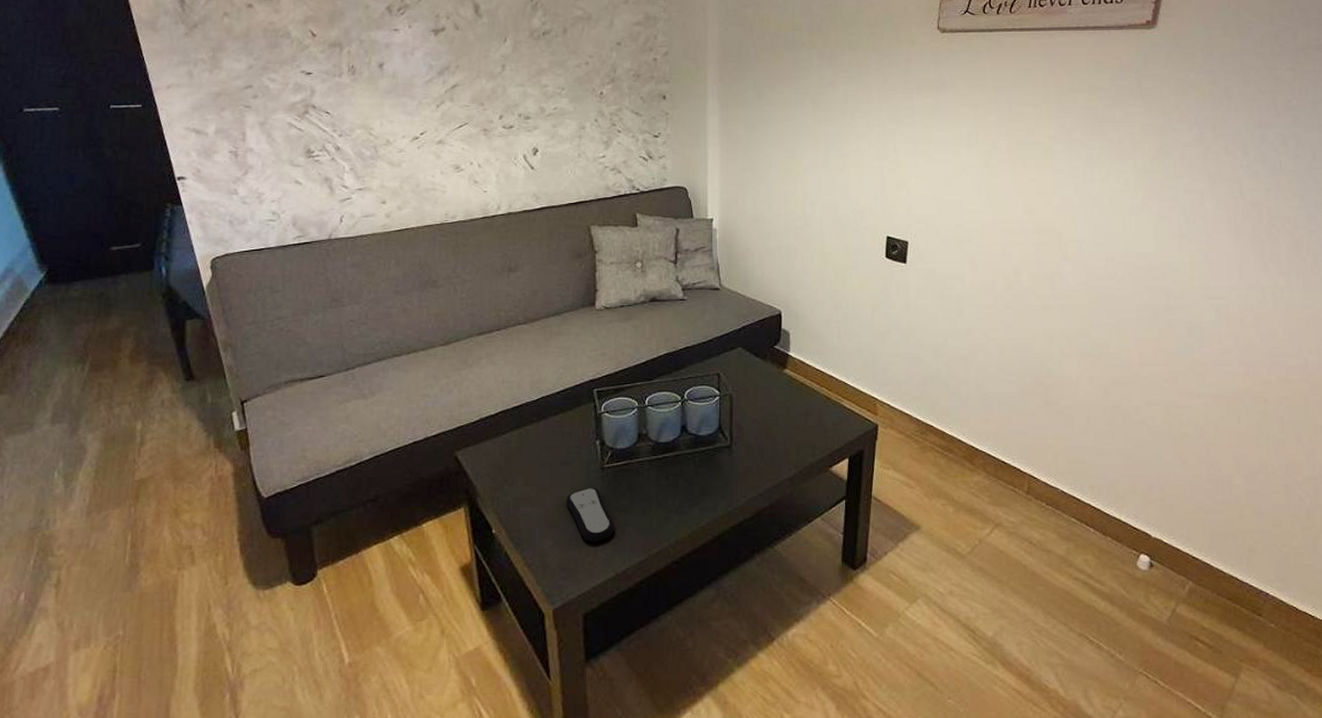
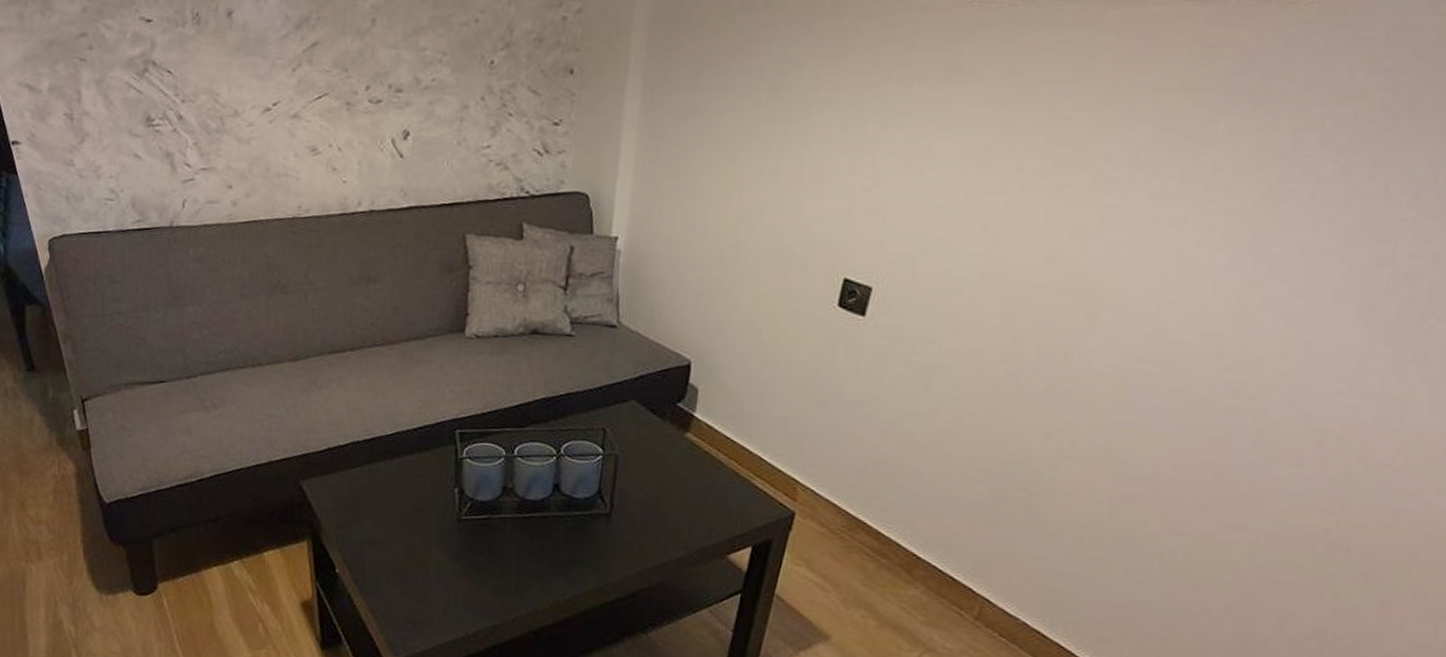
remote control: present [566,487,615,543] -> none [416,538,469,598]

